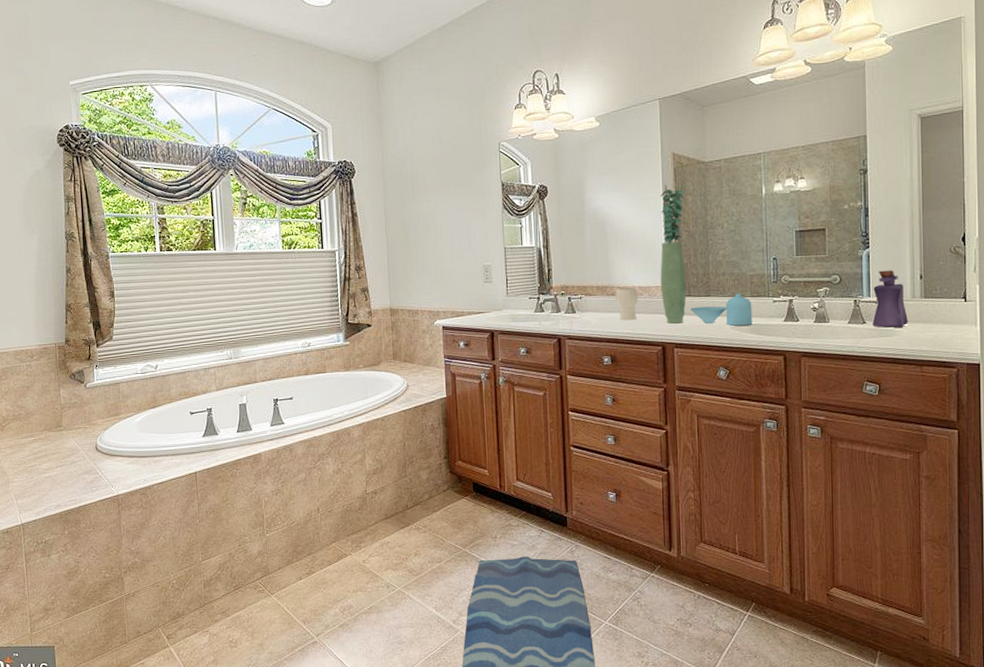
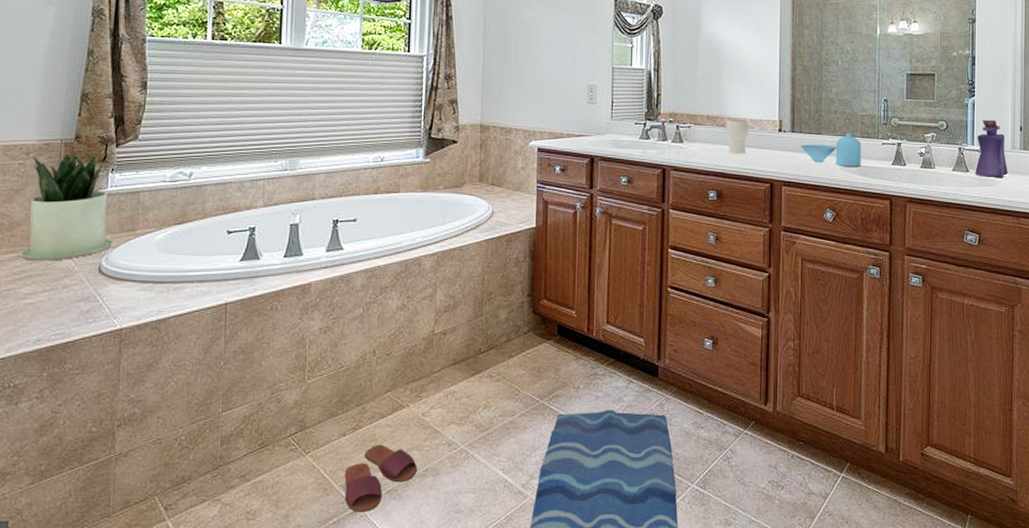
planter: none [36,353,105,443] -> present [20,152,115,261]
slippers: none [304,586,363,642] -> present [344,444,417,512]
vase: present [660,184,687,325] -> none [772,16,801,161]

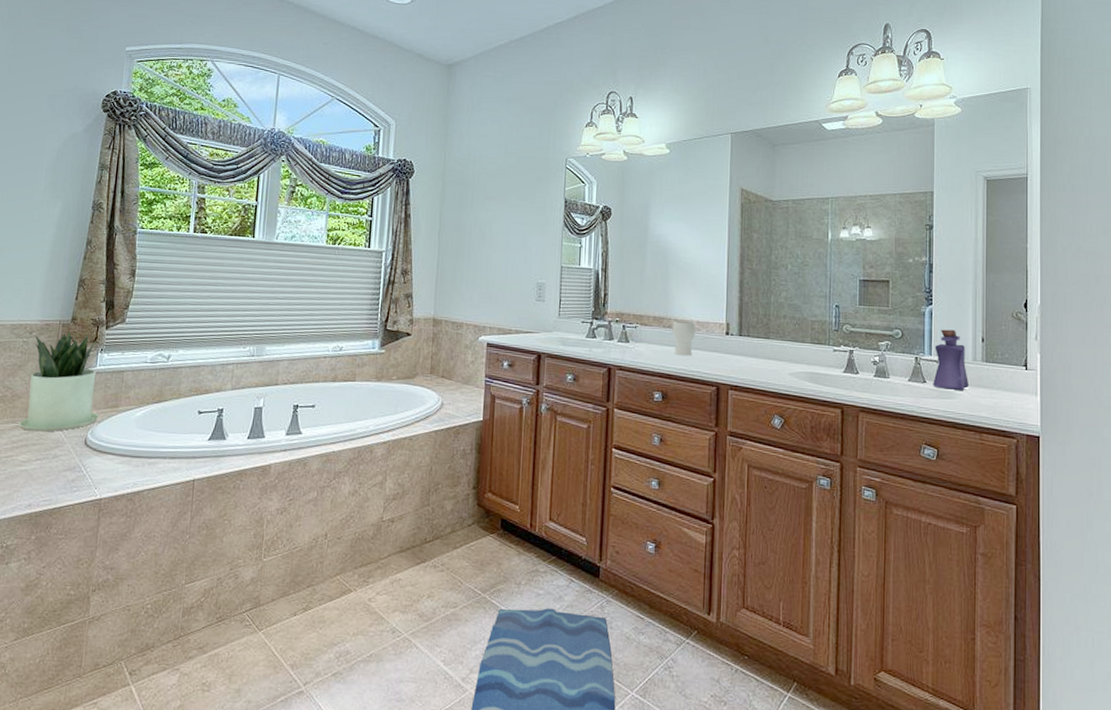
slippers: present [344,444,417,512] -> none [293,626,362,693]
soap dispenser: present [801,133,862,166] -> none [749,338,812,373]

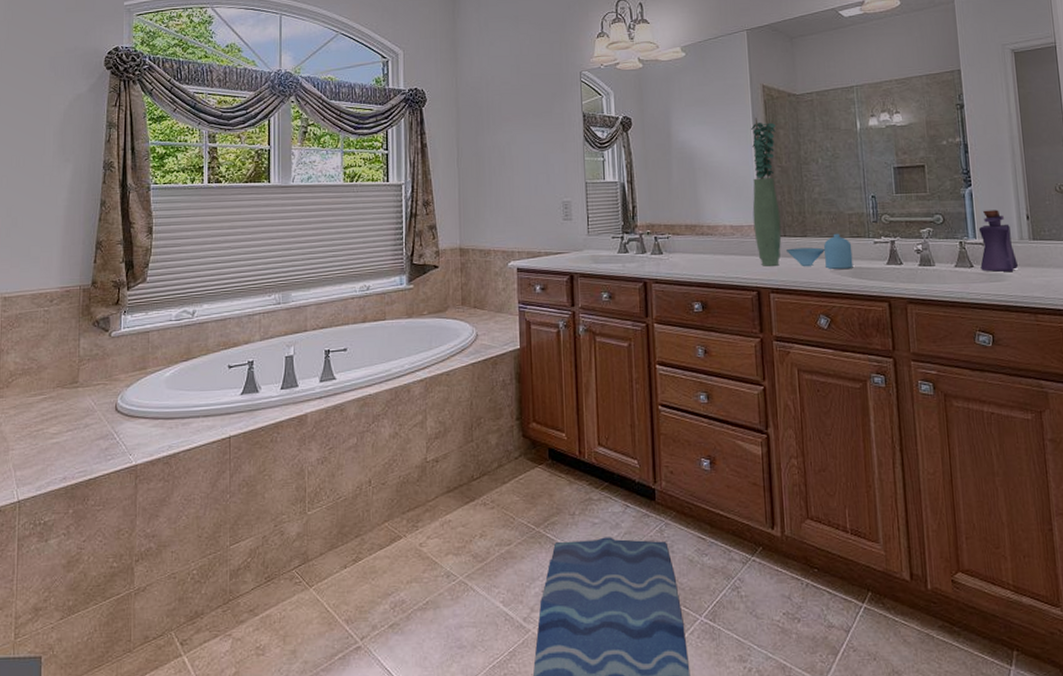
planter: present [19,332,100,432] -> none [47,297,128,402]
cup: present [671,320,696,356] -> none [705,226,731,263]
vase: none [719,219,750,365] -> present [751,117,782,267]
soap dispenser: none [749,338,812,373] -> present [786,233,853,269]

